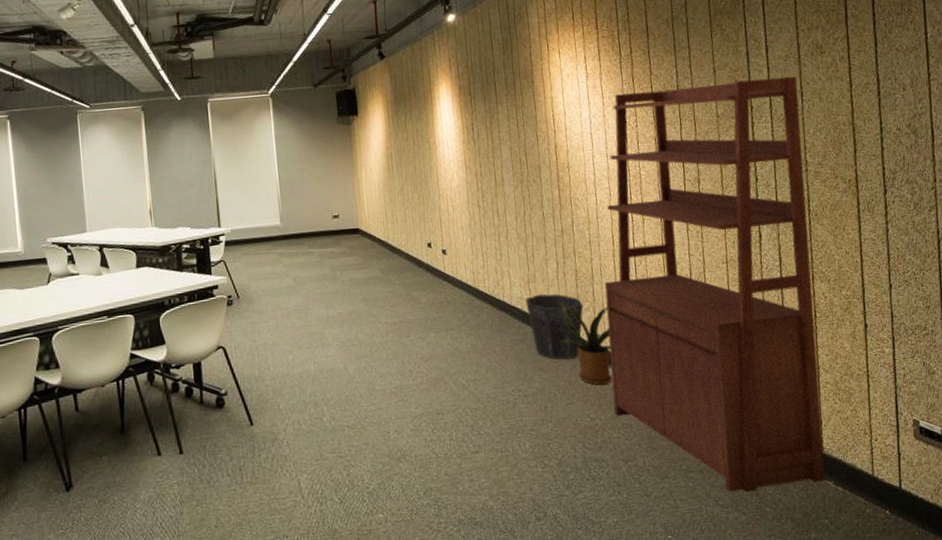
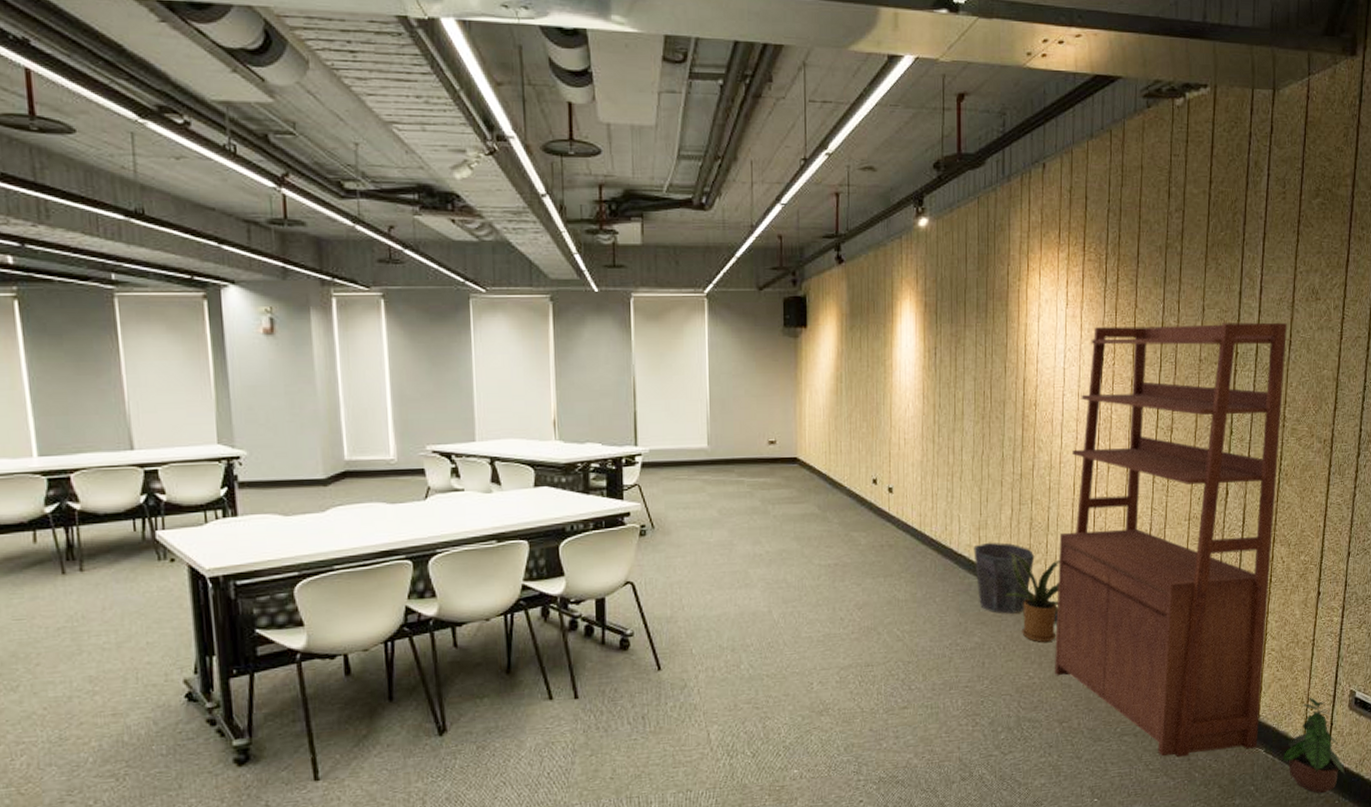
potted plant: none [853,428,921,525] -> present [1282,697,1345,794]

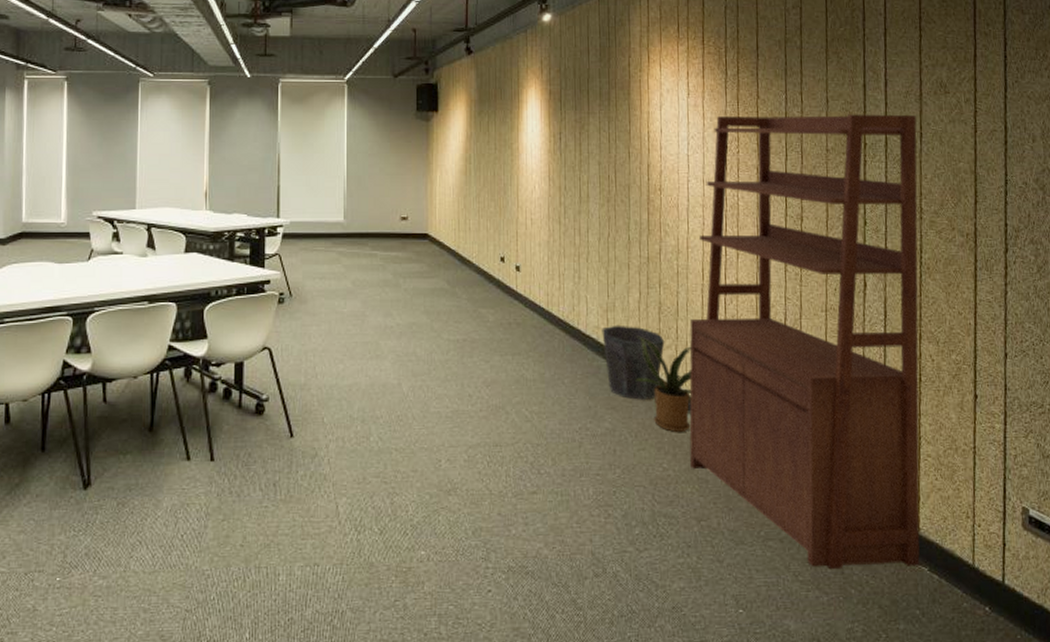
potted plant: present [1282,697,1345,794] -> none [950,512,1025,625]

